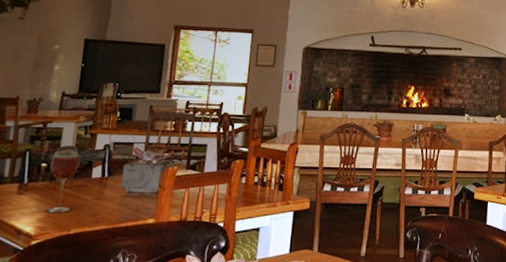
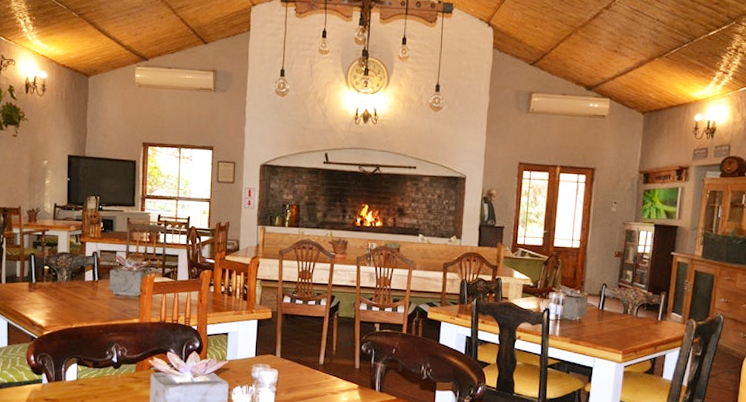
wineglass: present [46,147,81,212] -> none [51,252,75,309]

